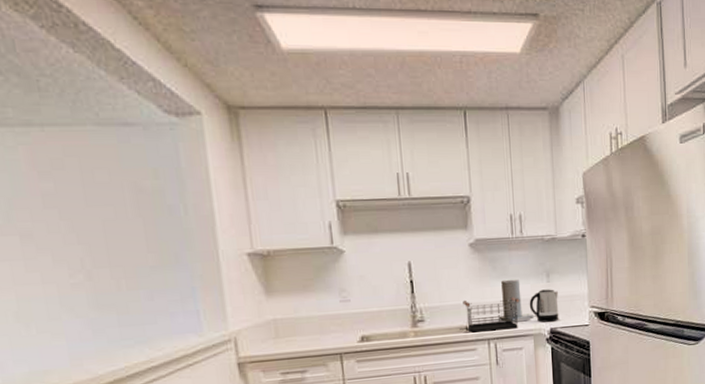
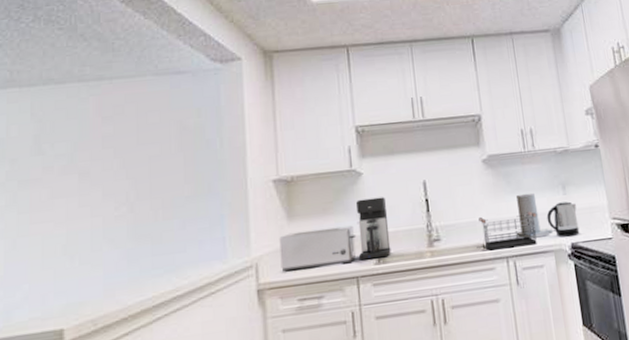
toaster: none [257,303,340,347] -> present [279,225,357,272]
coffee maker: none [338,276,375,338] -> present [356,197,391,260]

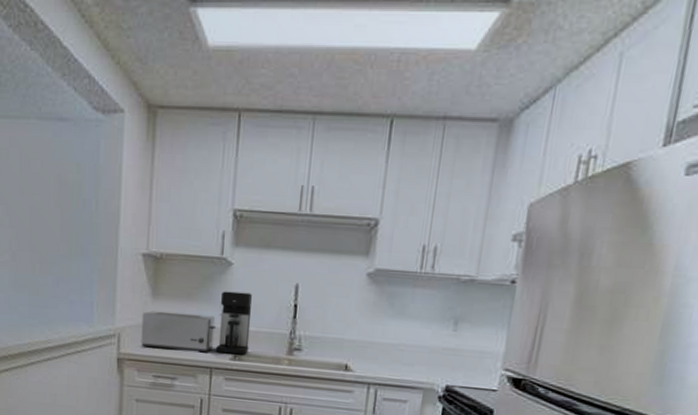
dish rack: present [478,211,537,252] -> none [347,335,416,379]
paper towel: present [516,192,553,238] -> none [385,319,428,372]
kettle: present [546,201,580,237] -> none [425,338,465,379]

